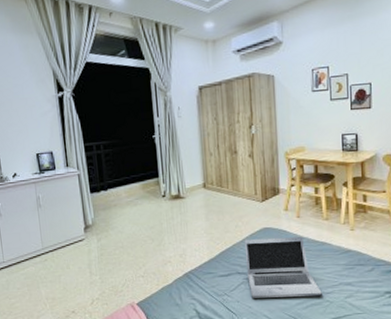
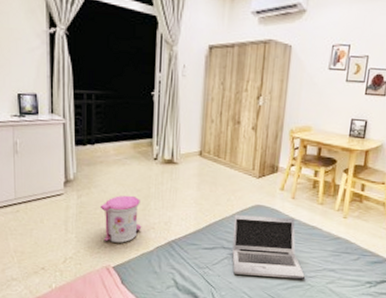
trash can: none [118,233,159,280] -> present [100,195,142,243]

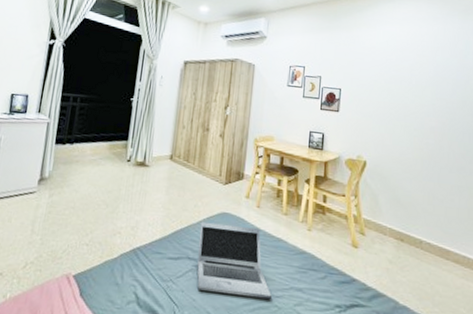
trash can: present [100,195,142,243] -> none [67,196,110,248]

